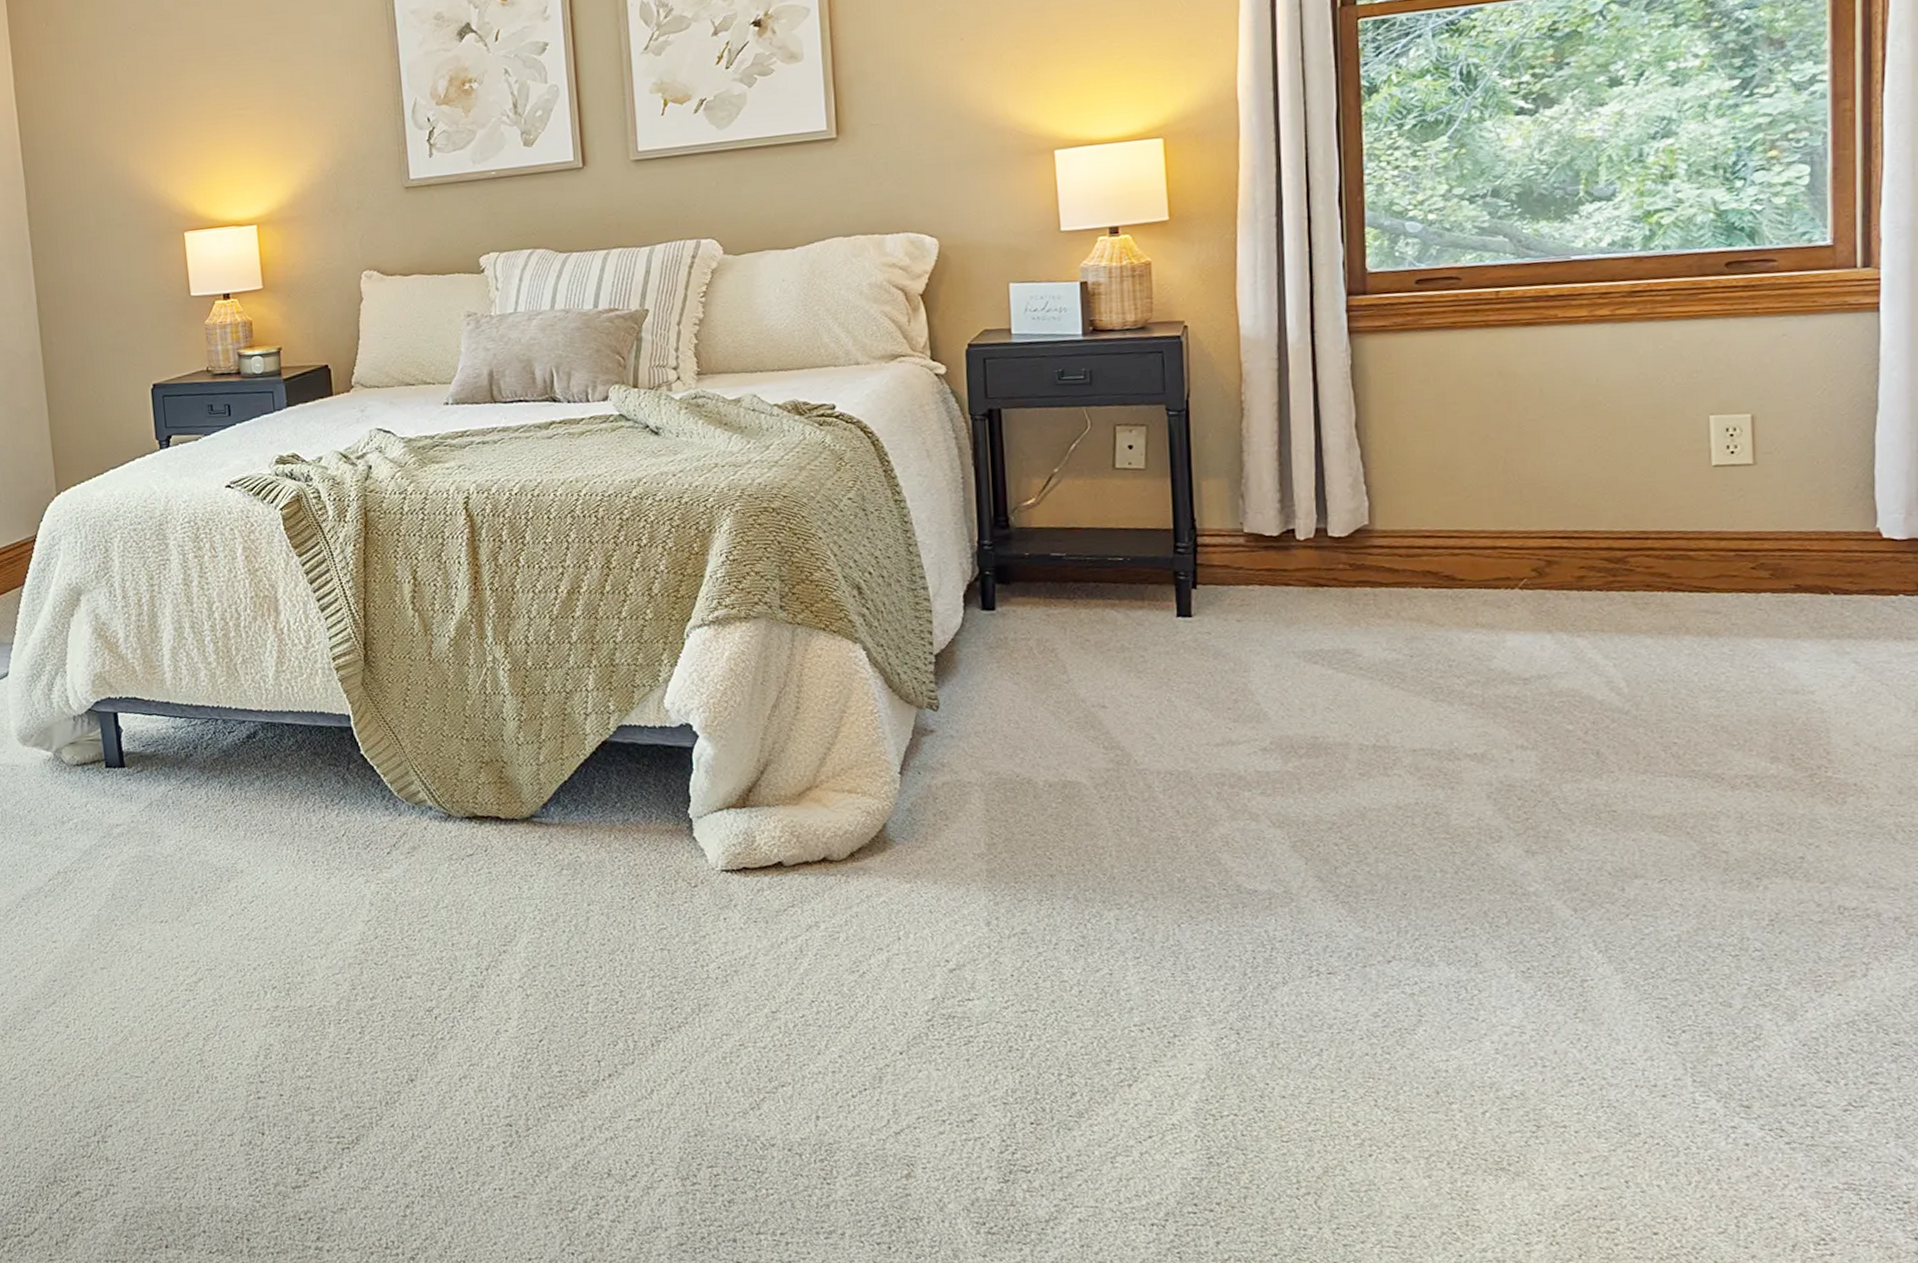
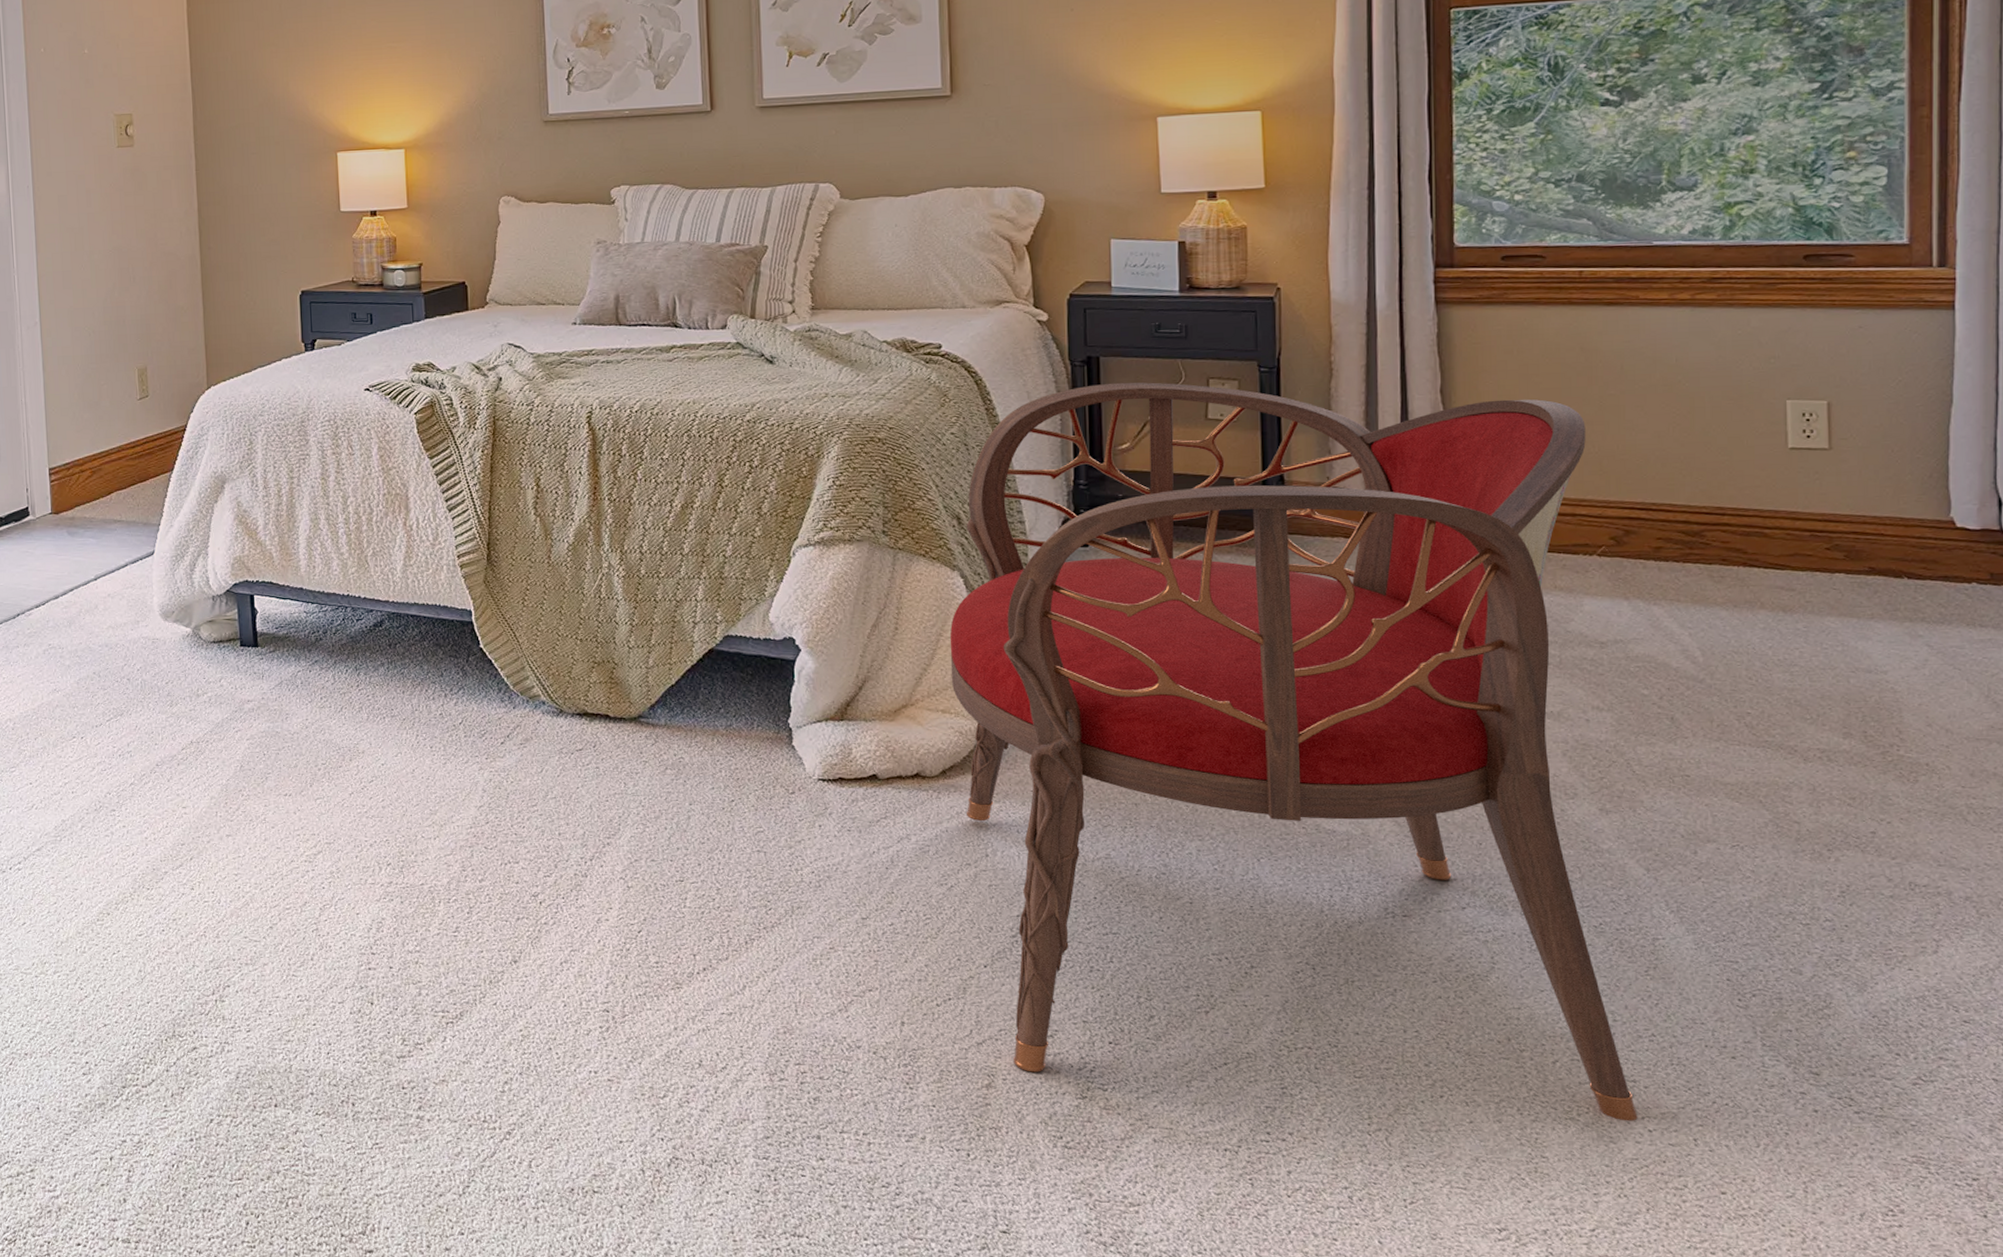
armchair: none [853,429,1569,1168] -> present [949,382,1638,1121]

